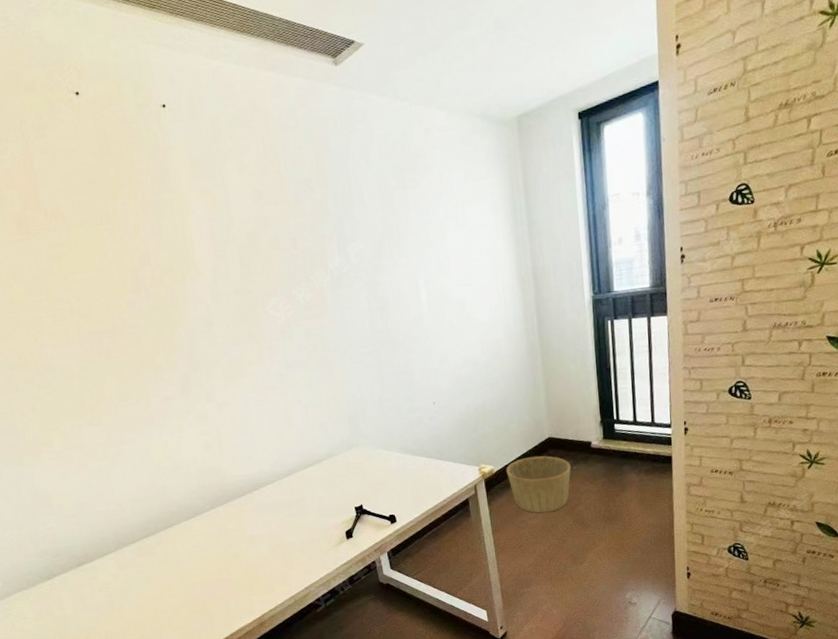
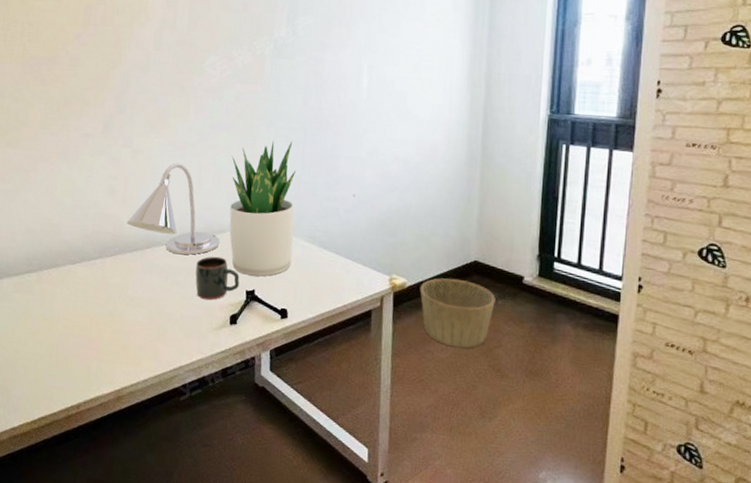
table lamp: none [228,407,321,490] -> present [126,163,220,255]
mug: none [304,483,347,523] -> present [195,256,240,300]
planter: none [314,365,390,494] -> present [229,141,297,277]

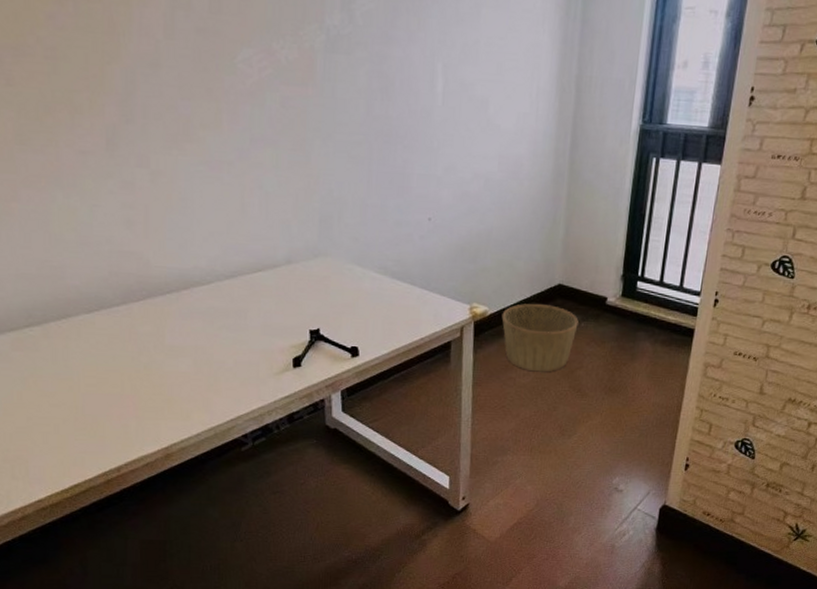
table lamp: present [126,163,220,255] -> none [153,186,274,295]
mug: present [195,256,240,300] -> none [247,294,301,343]
planter: present [229,141,297,277] -> none [281,157,362,314]

